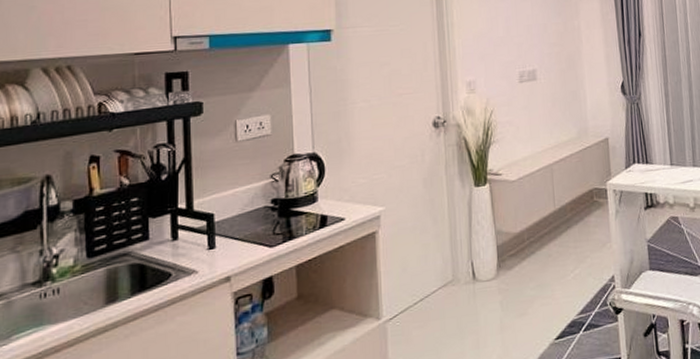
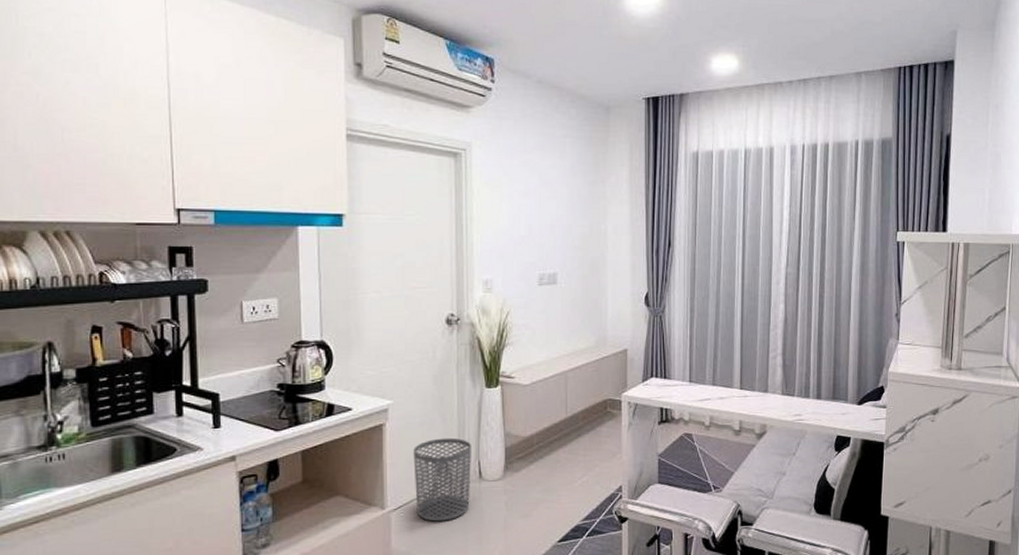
waste bin: none [407,240,465,329] -> present [413,437,471,522]

